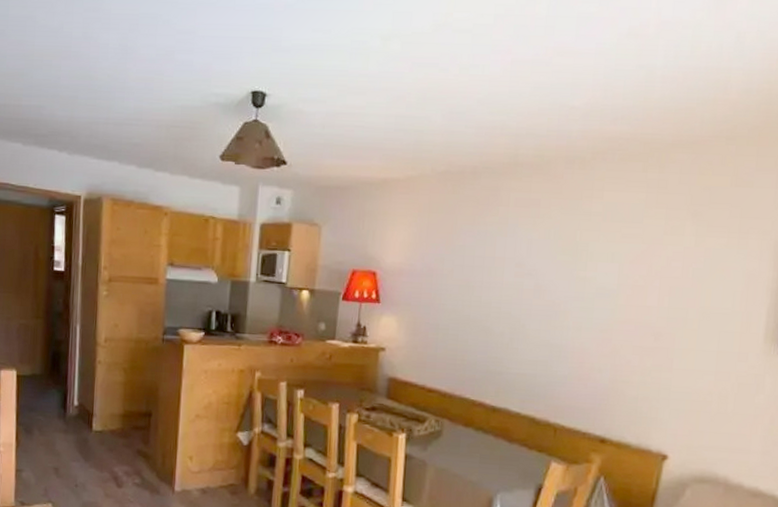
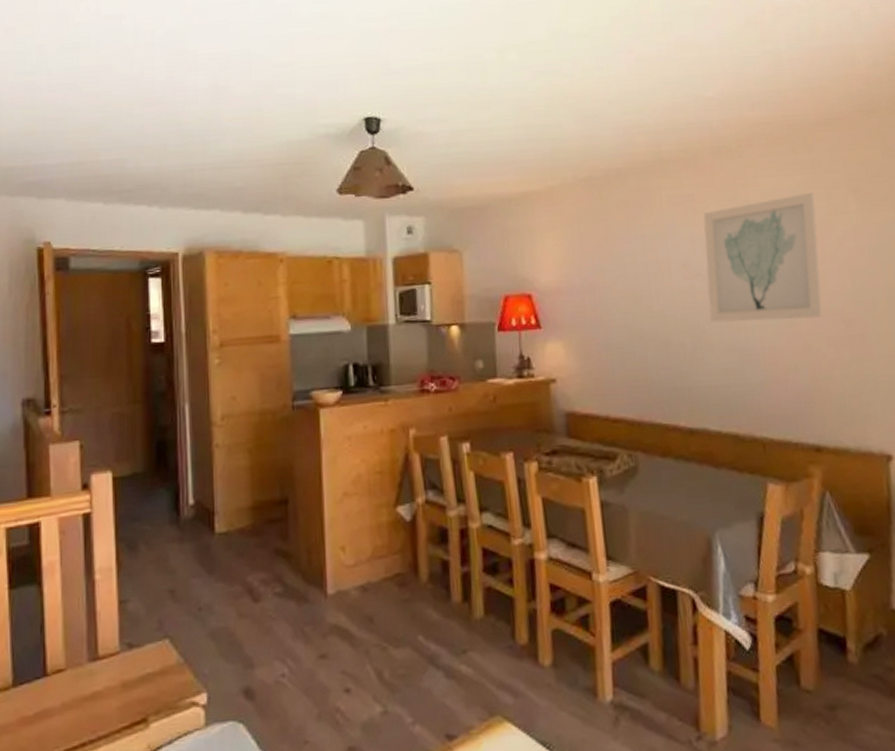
wall art: none [531,210,655,328] -> present [703,191,823,323]

